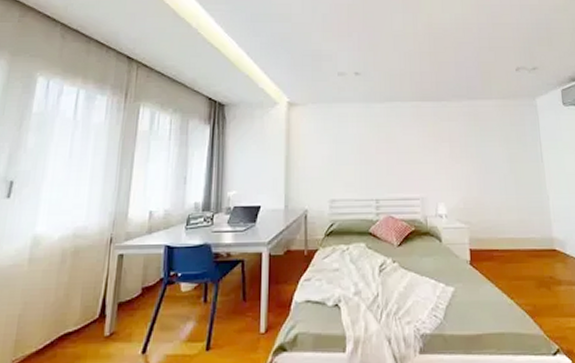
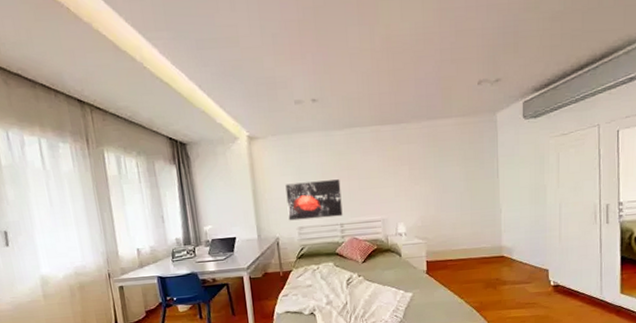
wall art: none [320,152,379,192] -> present [285,179,343,221]

